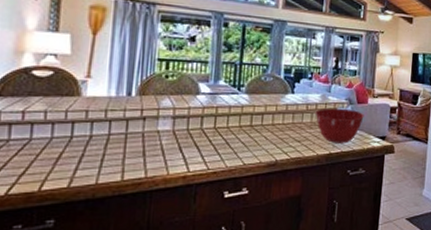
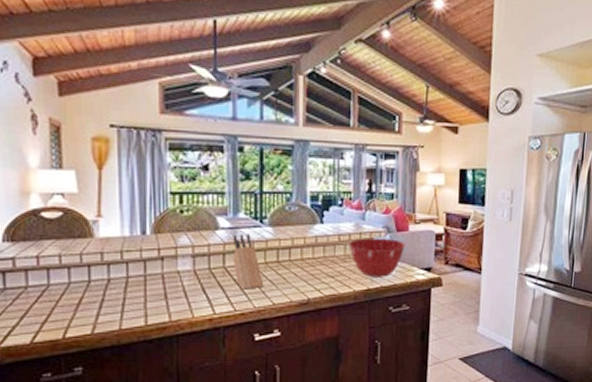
knife block: none [210,99,237,150] -> present [233,234,264,290]

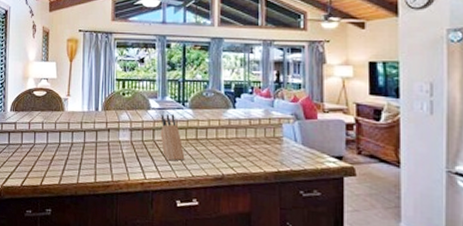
mixing bowl: present [348,238,405,277] -> none [259,123,314,162]

